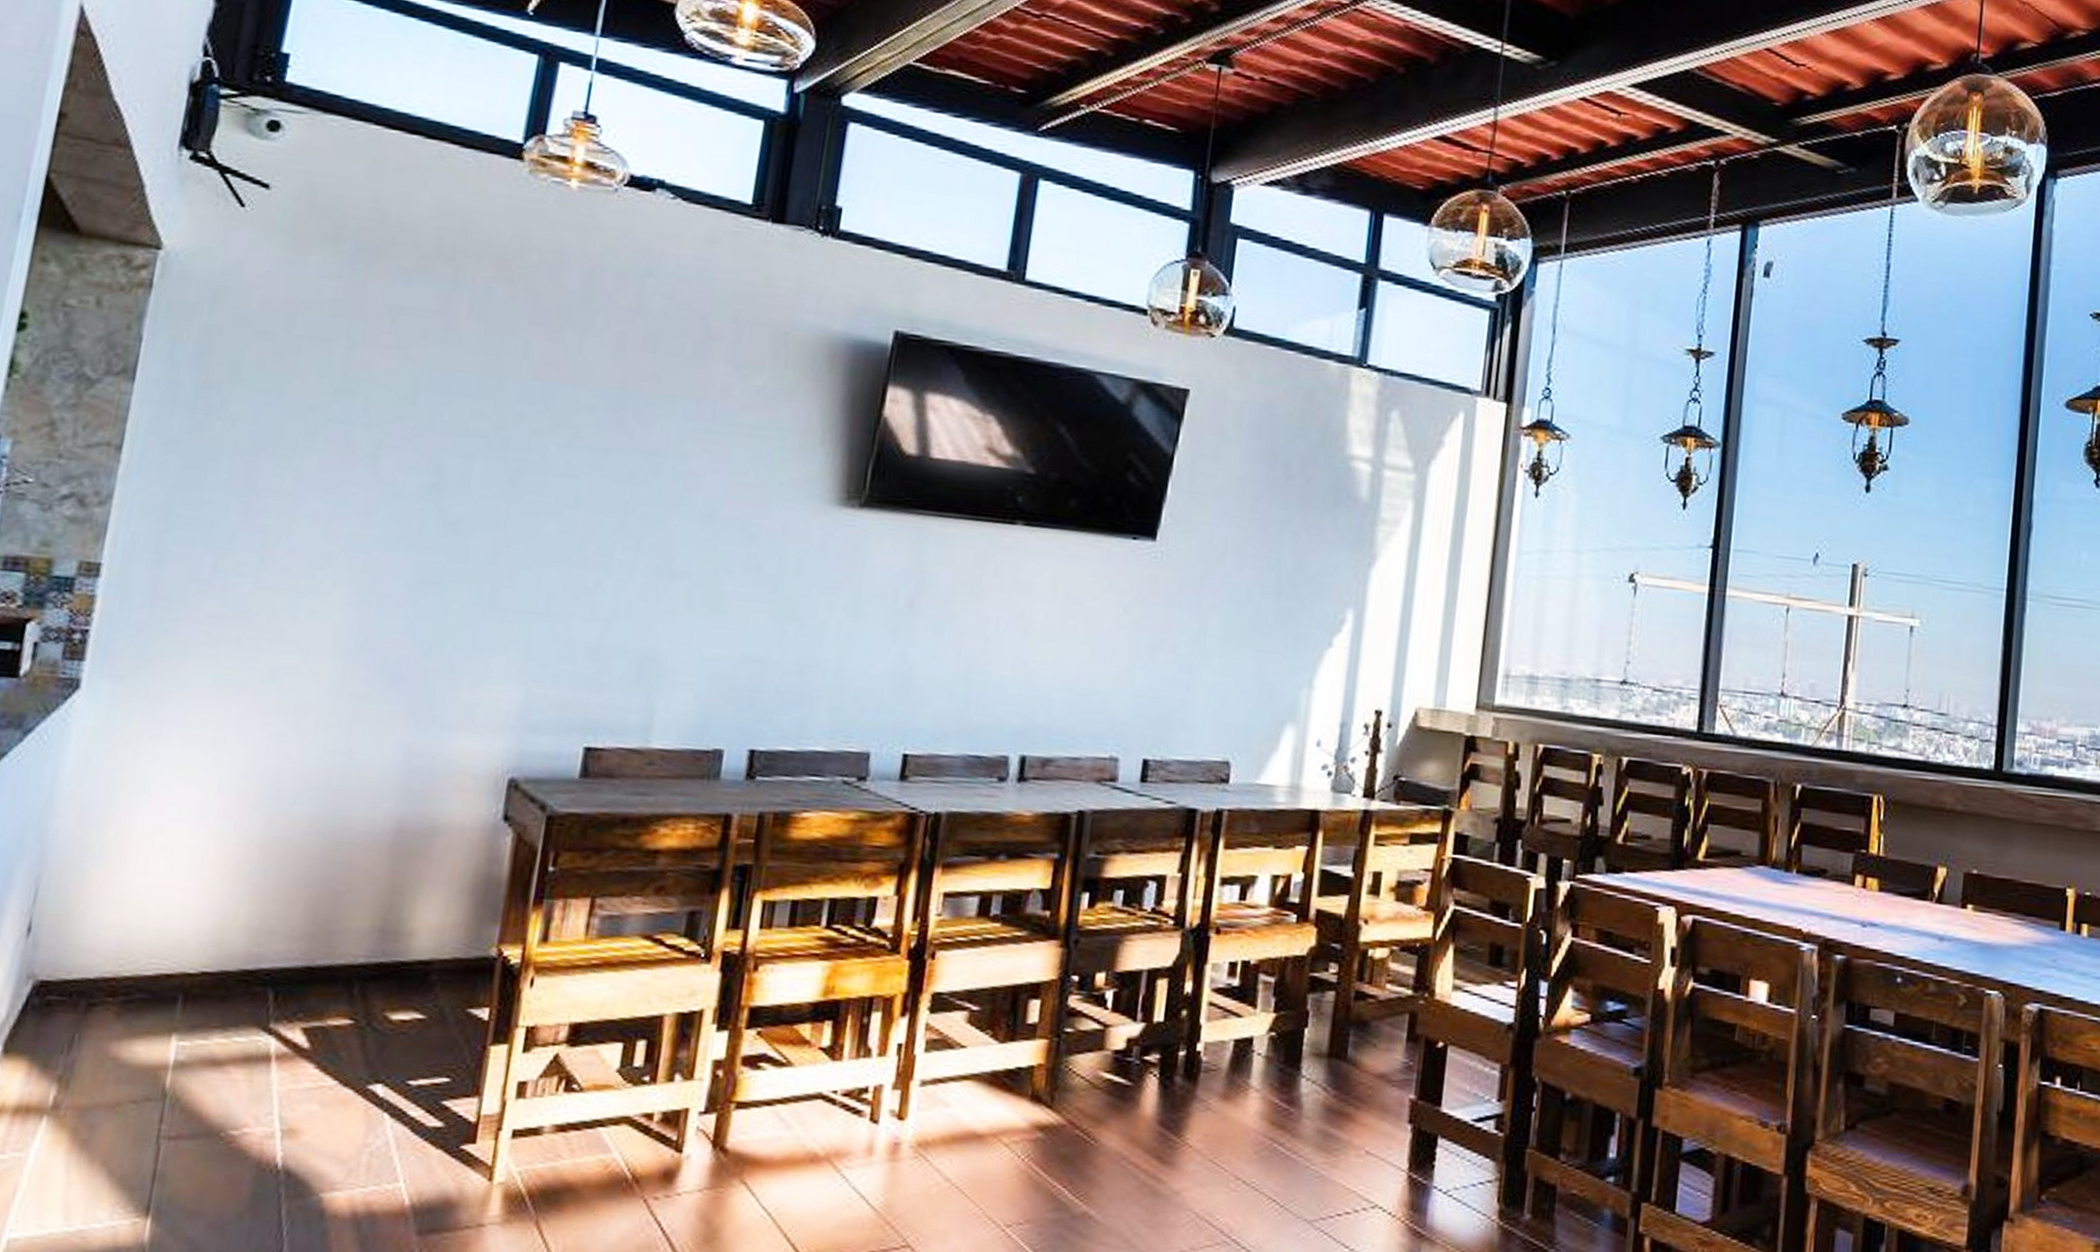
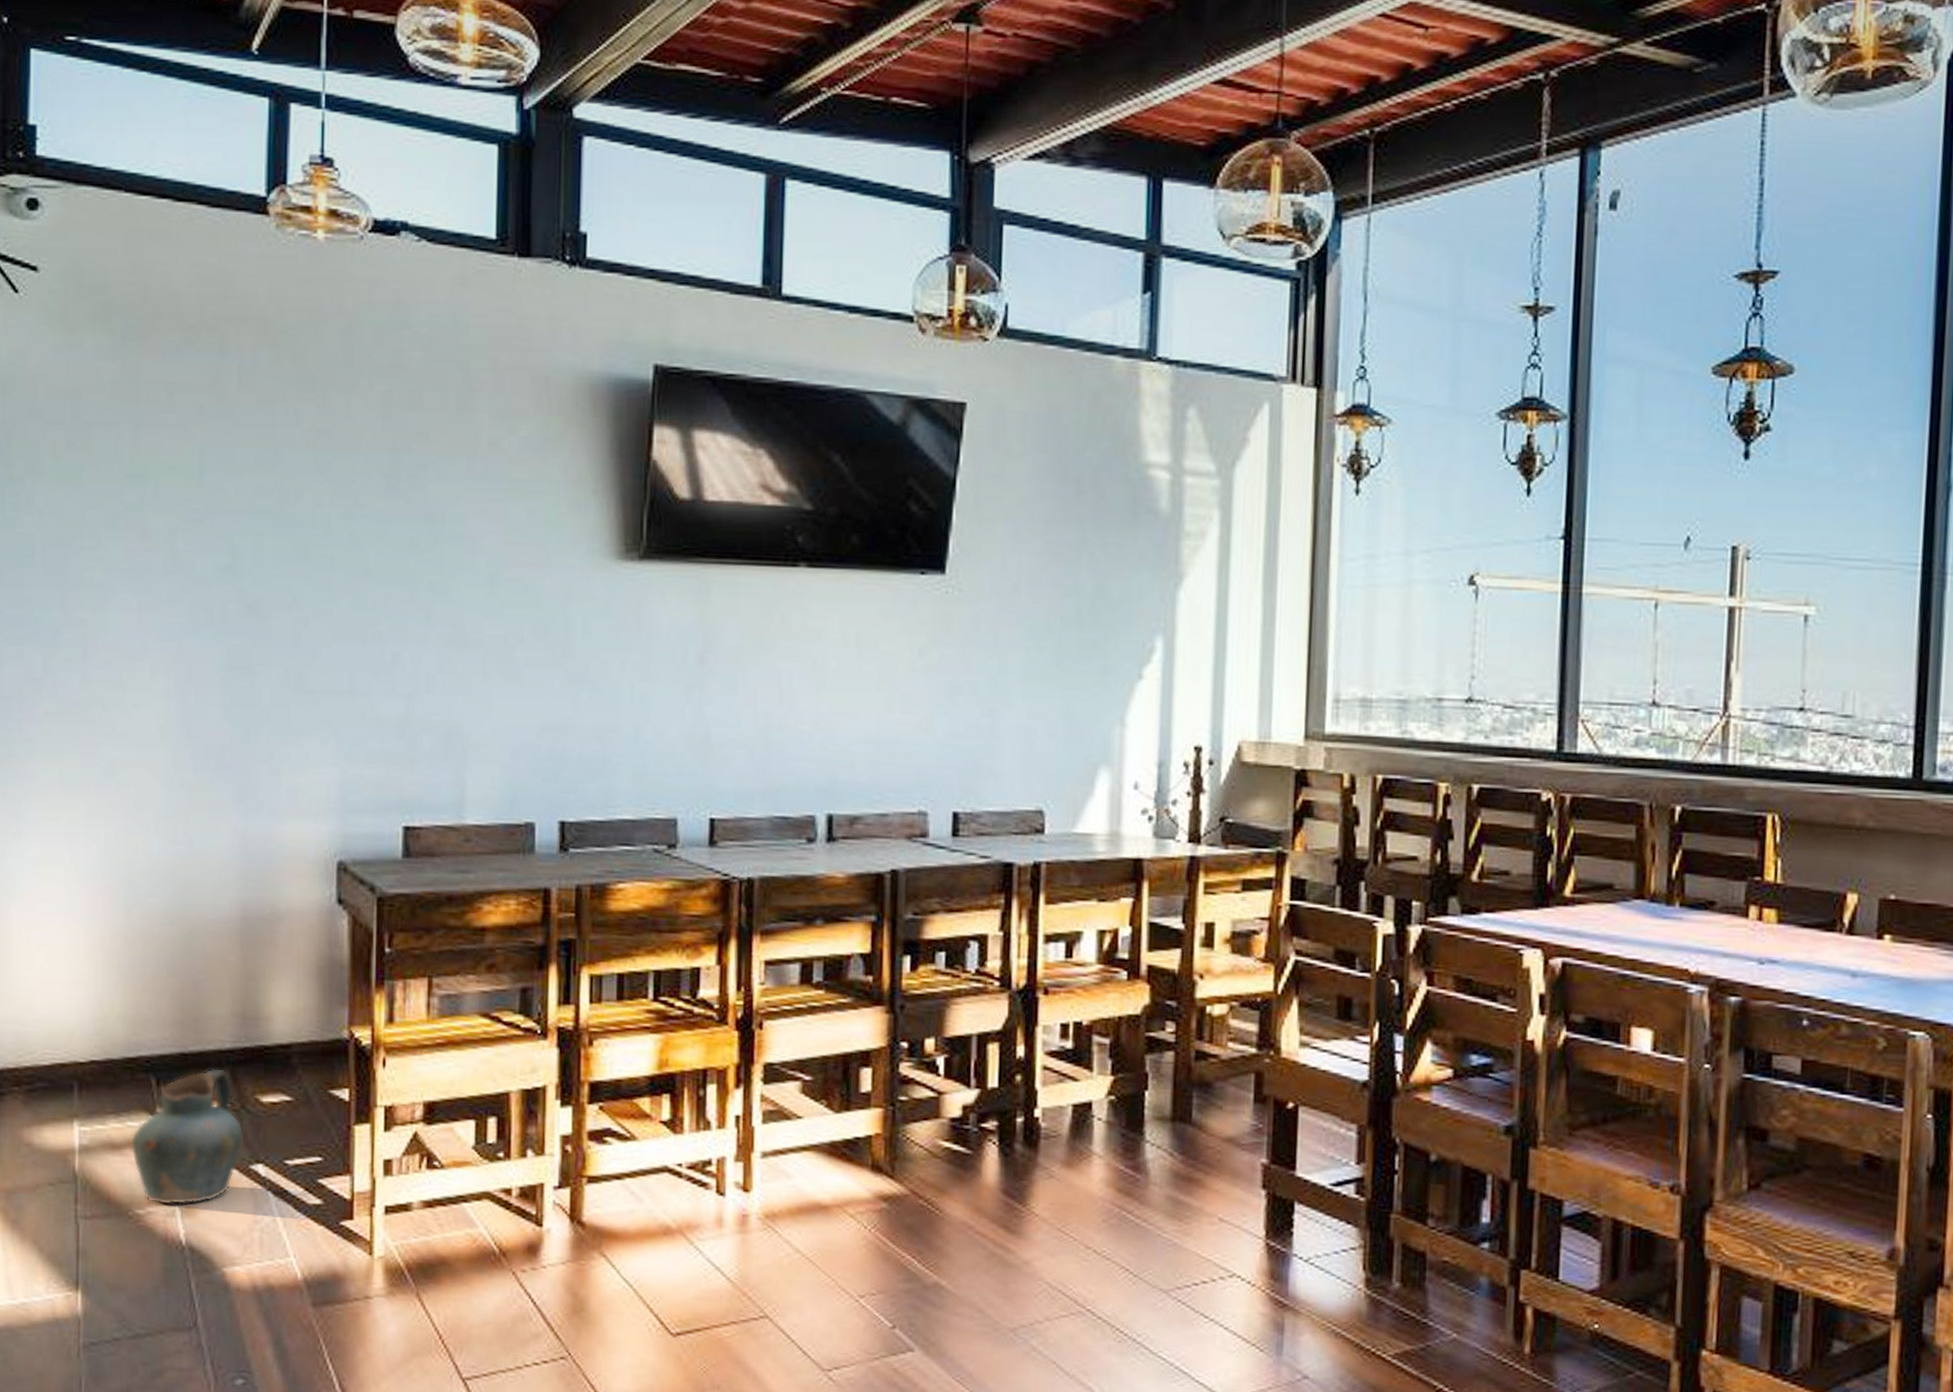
ceramic jug: none [234,983,367,1126] -> present [131,1068,244,1205]

